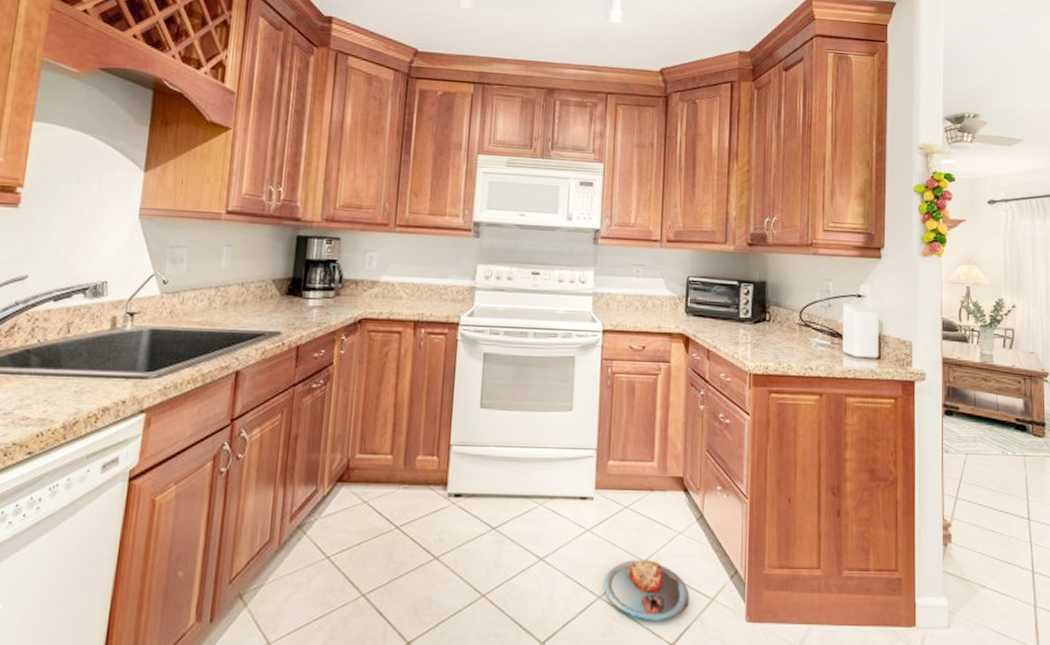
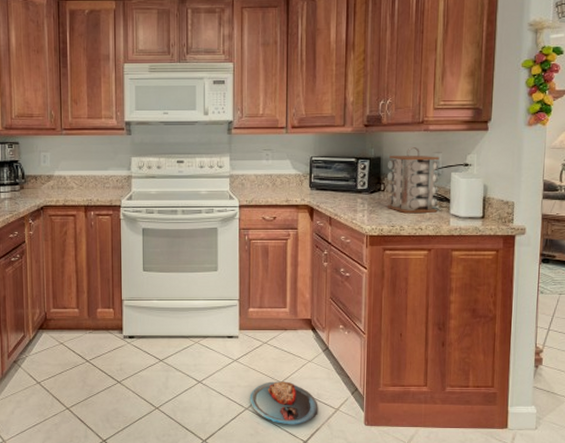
spice rack: none [772,271,830,351] -> present [387,146,440,214]

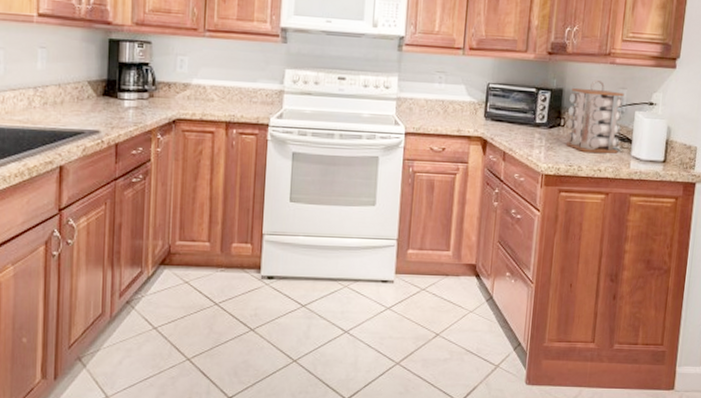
pet bowl: present [249,381,318,425] -> none [401,333,477,383]

